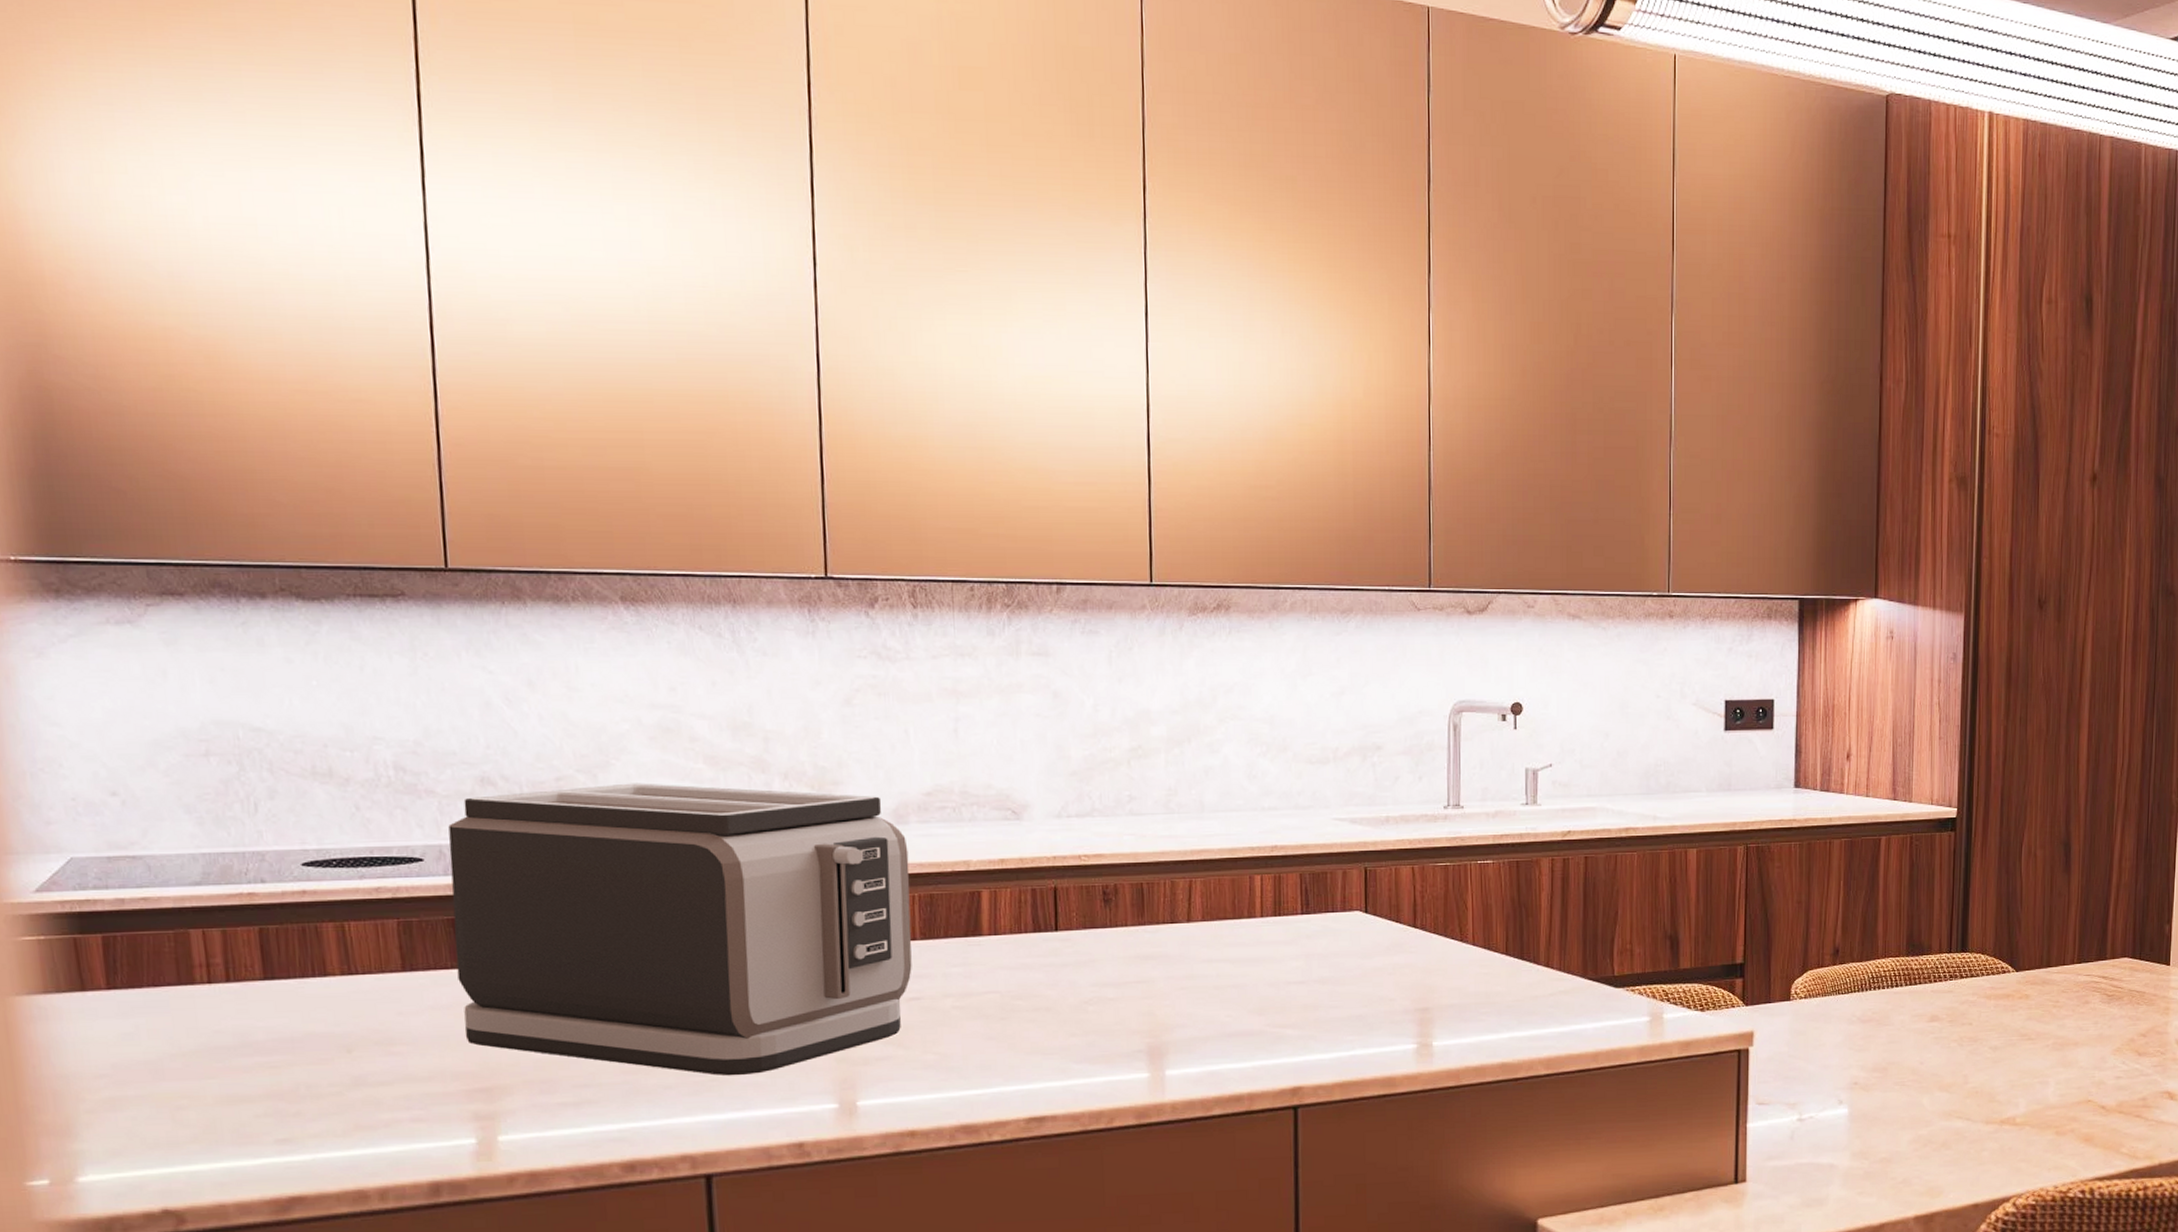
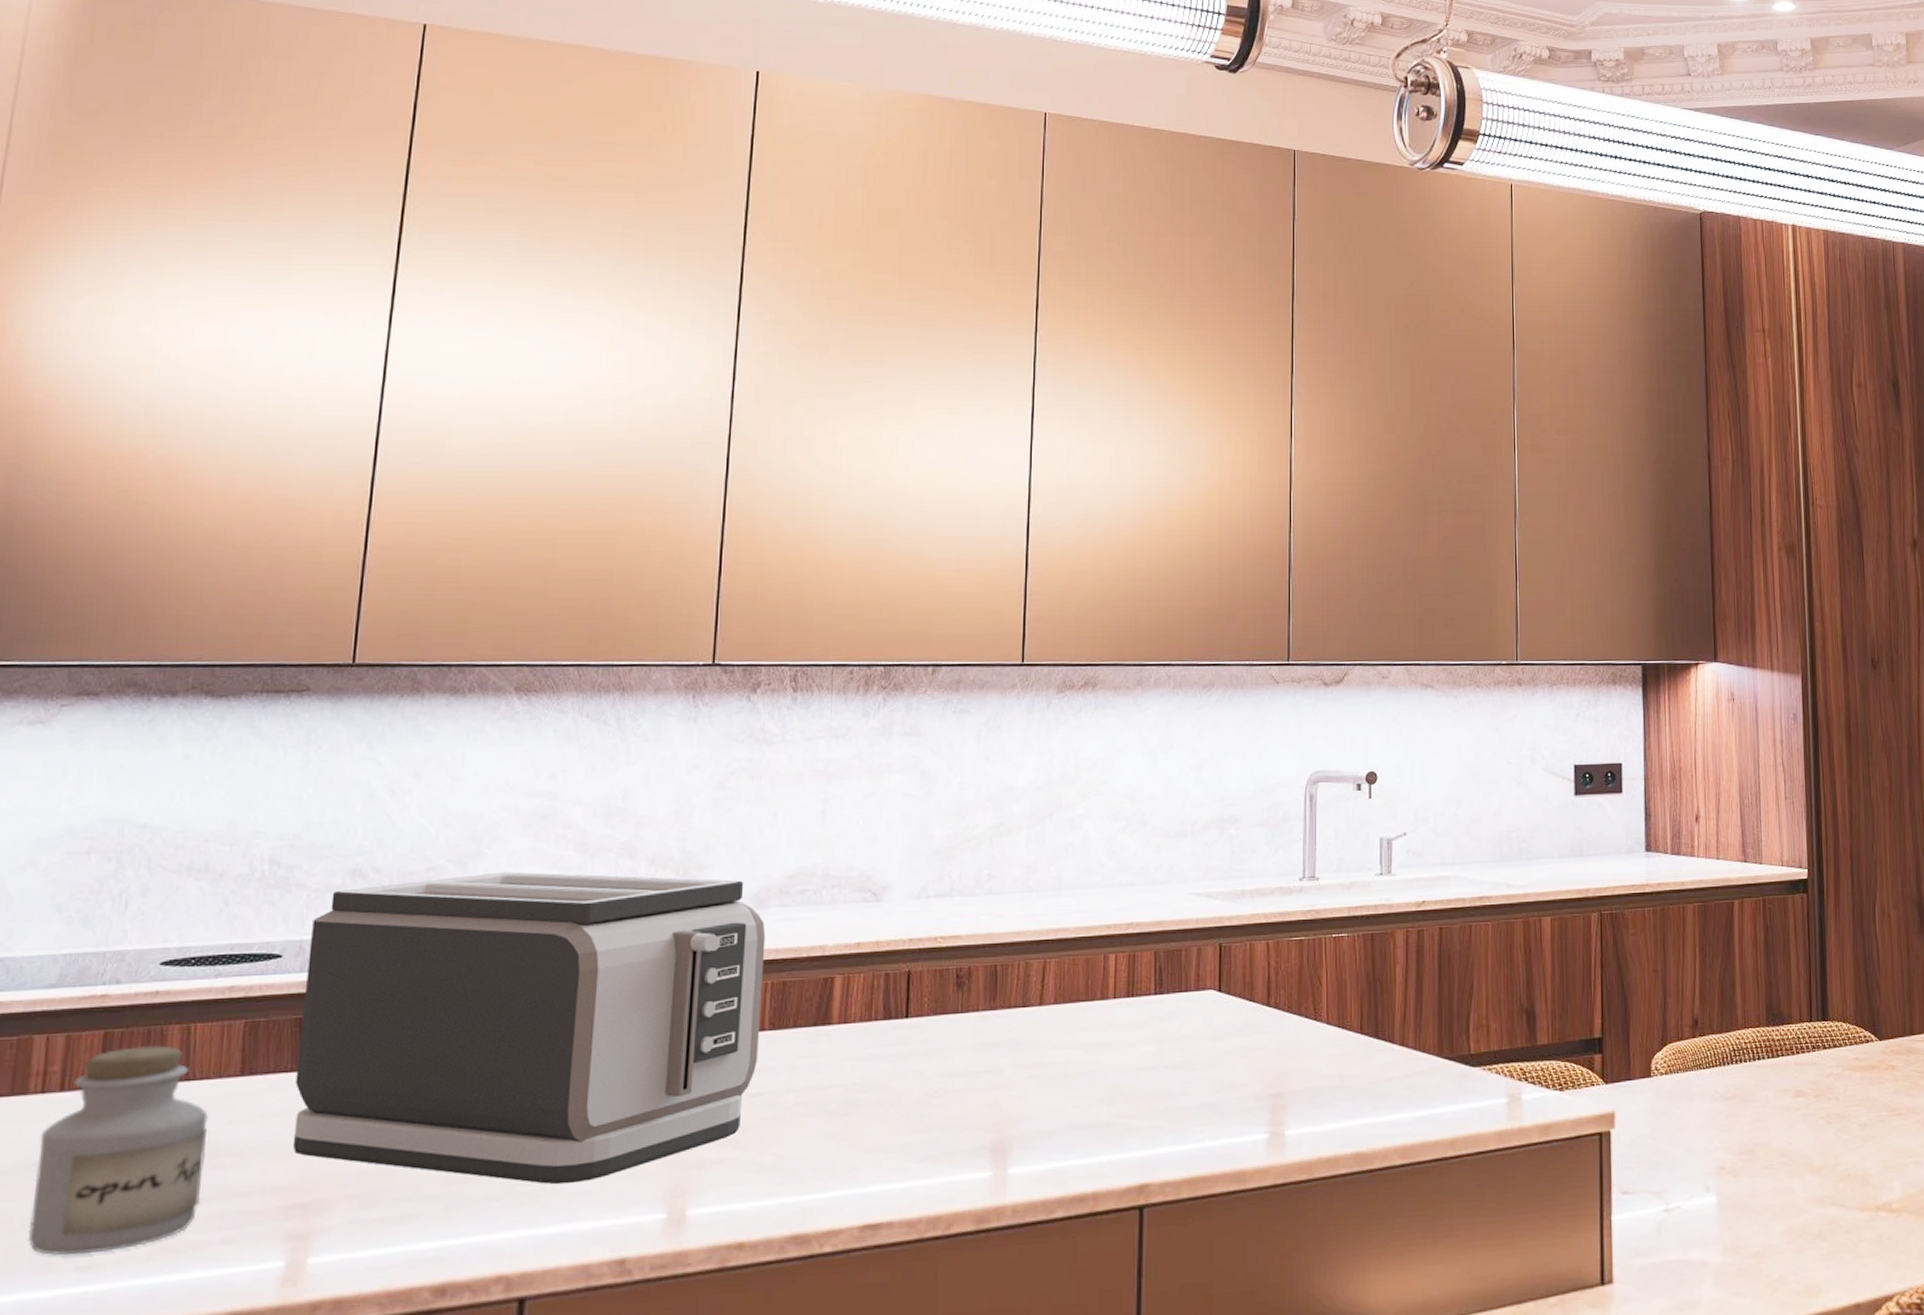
jar: none [216,942,385,1129] -> present [27,1045,208,1255]

